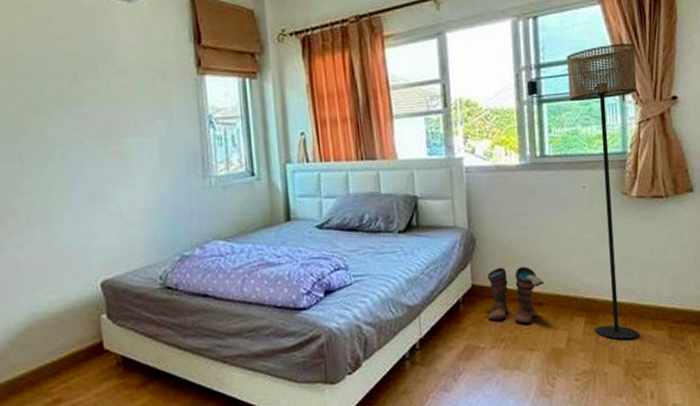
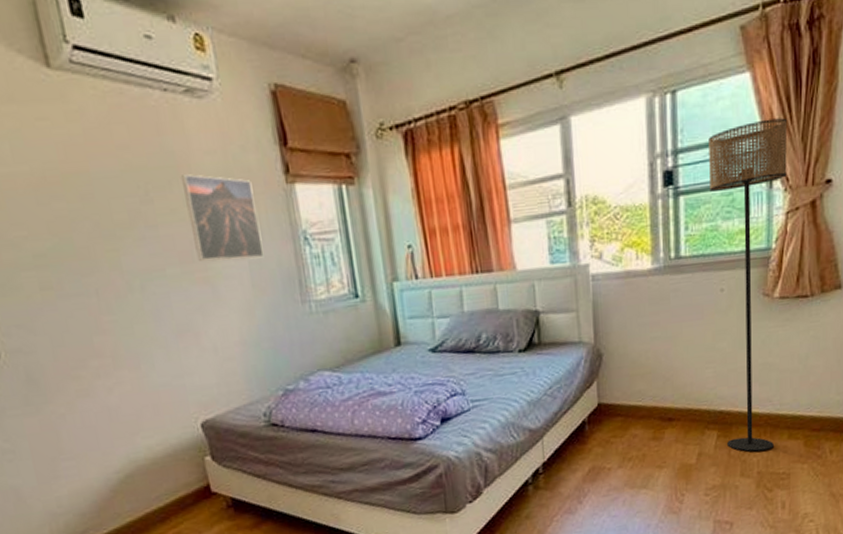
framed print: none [106,63,173,137] -> present [180,174,264,262]
boots: present [487,266,544,324] -> none [615,380,676,442]

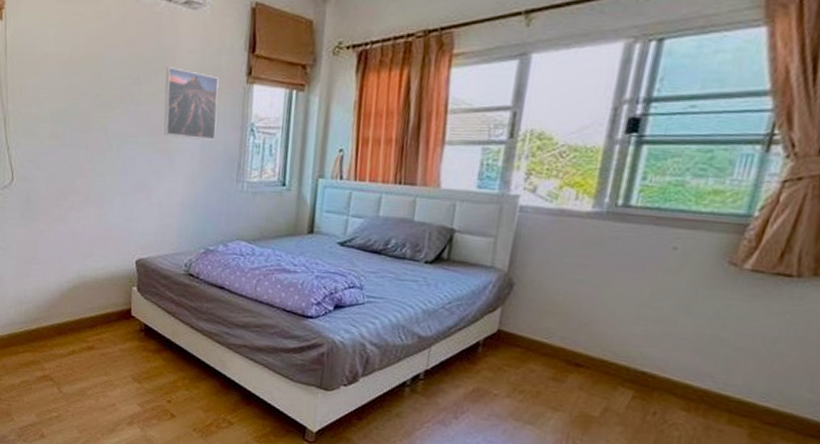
floor lamp: present [709,118,788,452] -> none [643,78,809,428]

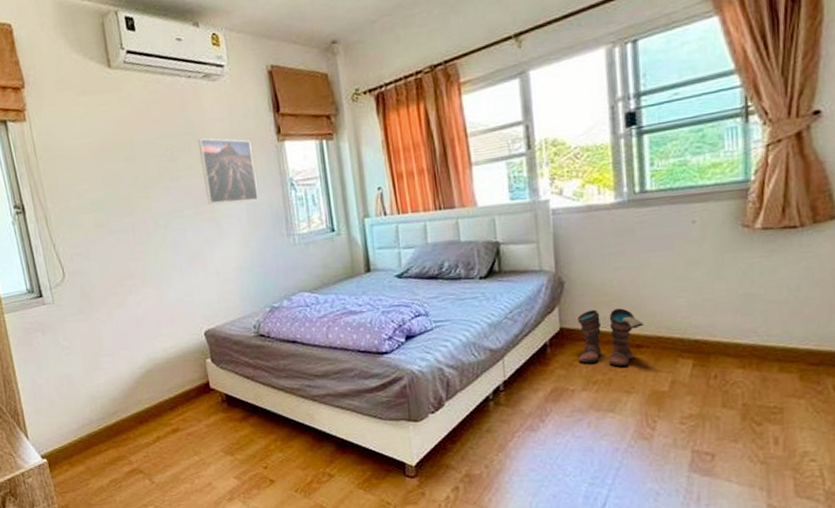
boots: none [509,317,590,383] -> present [578,308,644,367]

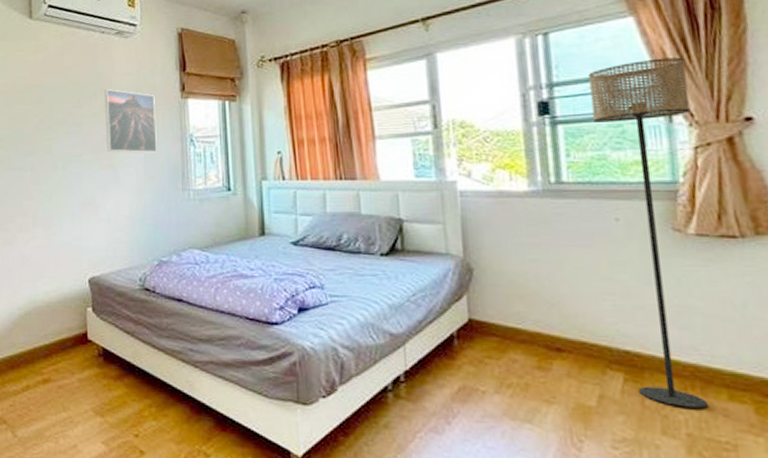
boots: present [578,308,644,367] -> none [488,302,565,371]
floor lamp: none [674,55,765,383] -> present [588,57,708,409]

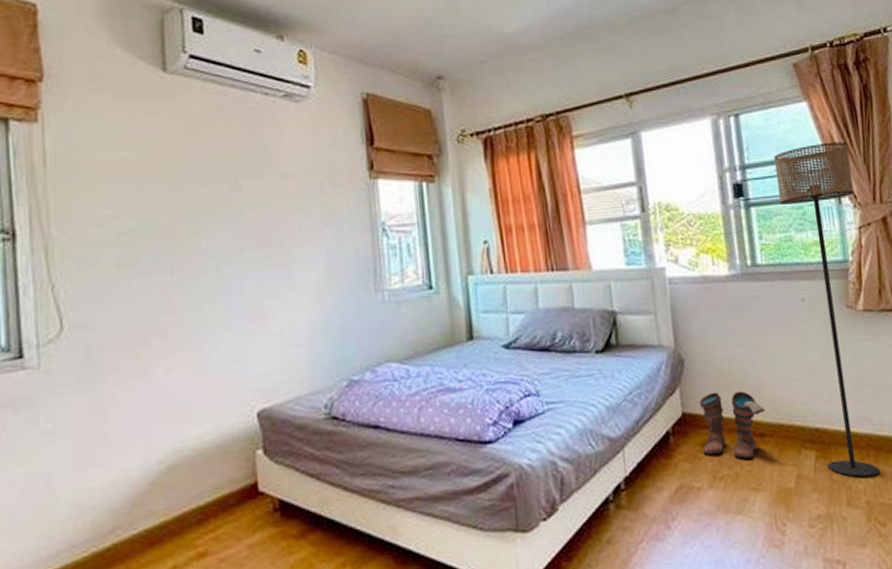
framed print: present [104,89,157,153] -> none [270,166,342,247]
boots: none [488,302,565,371] -> present [699,391,766,459]

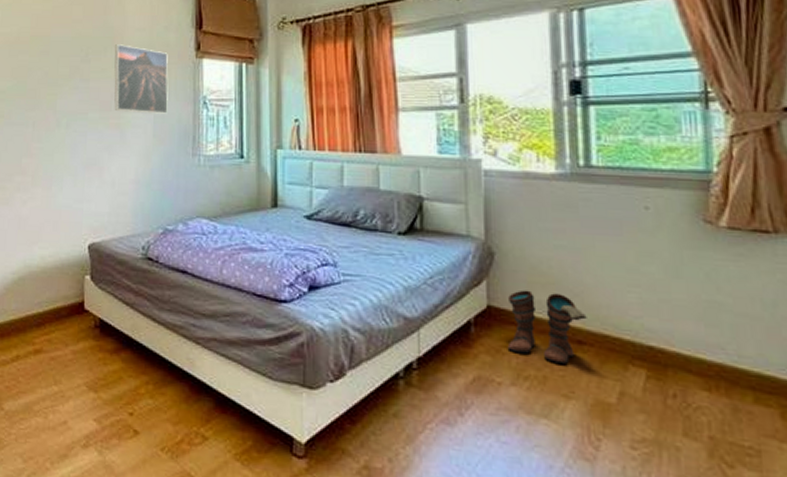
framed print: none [270,166,342,247] -> present [114,44,169,114]
floor lamp: present [774,142,880,478] -> none [624,41,732,411]

